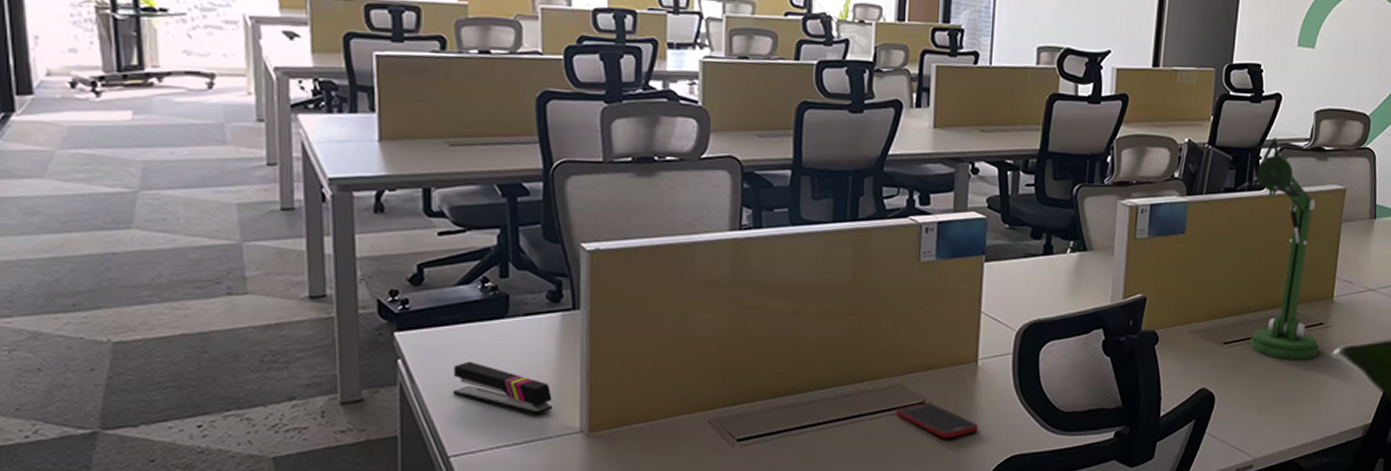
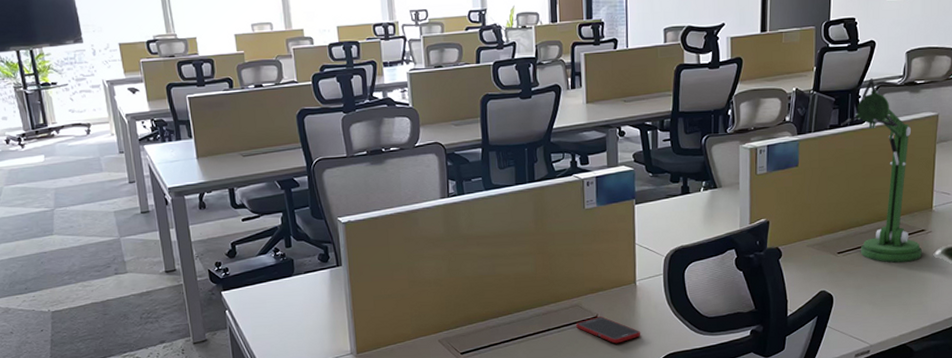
stapler: present [452,361,554,416] -> none [262,308,331,344]

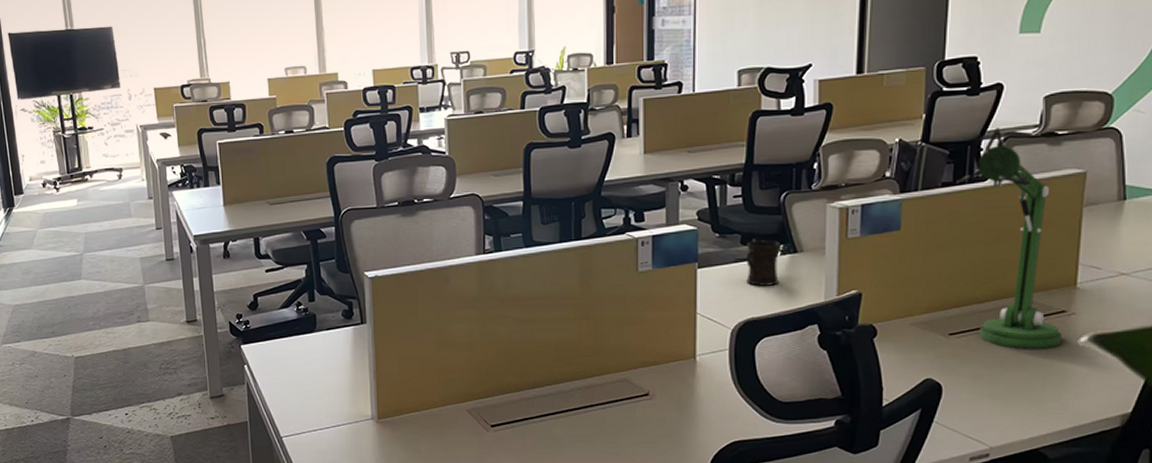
cell phone: present [576,316,641,344] -> none [624,394,701,426]
mug: none [675,178,704,218] -> present [746,240,781,286]

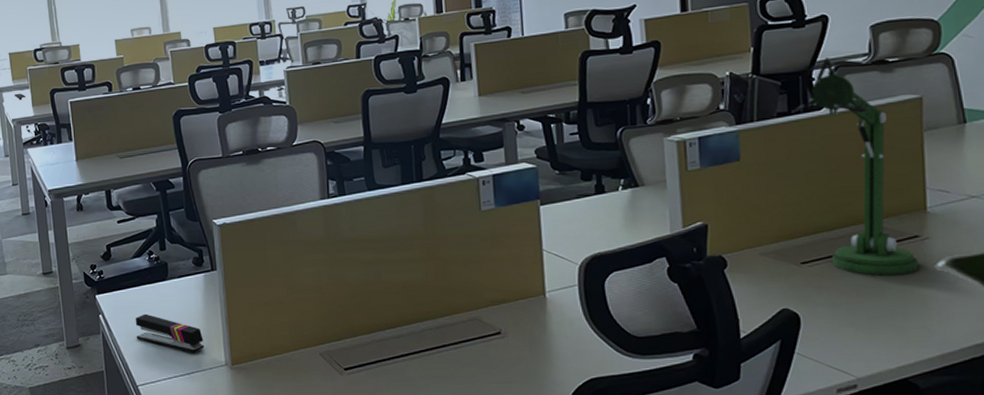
stapler: none [281,365,352,406] -> present [135,313,205,353]
mug: present [746,240,781,286] -> none [587,175,623,221]

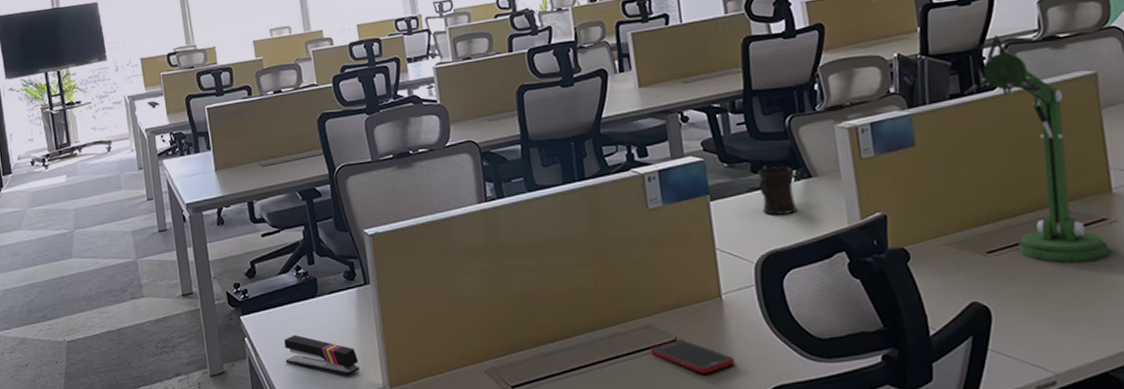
cell phone: none [476,332,555,365] -> present [650,339,736,374]
mug: none [587,175,623,221] -> present [757,166,797,215]

